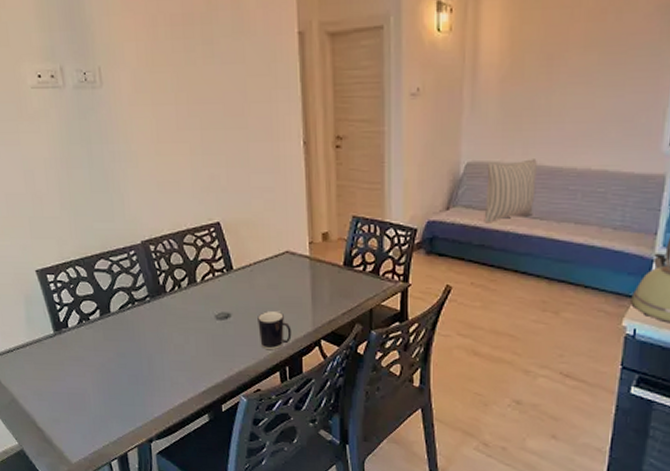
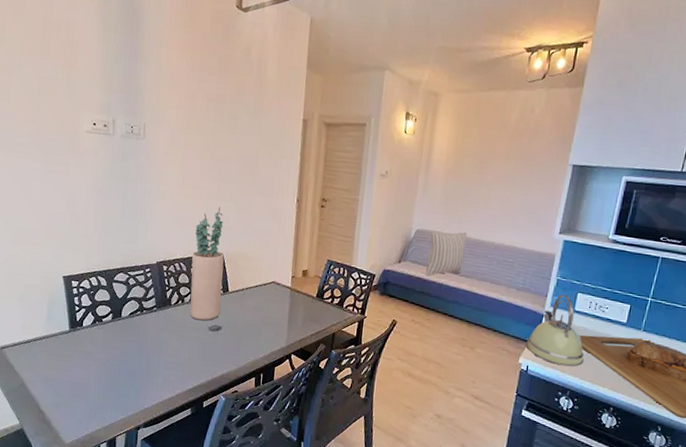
vase: none [182,163,227,308] -> present [190,207,224,321]
mug: present [257,310,292,350] -> none [242,327,269,360]

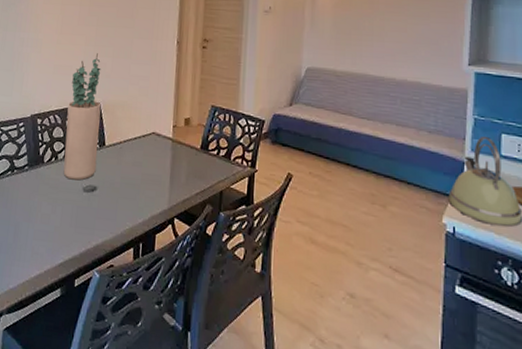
pillow: present [425,231,467,276] -> none [320,68,363,120]

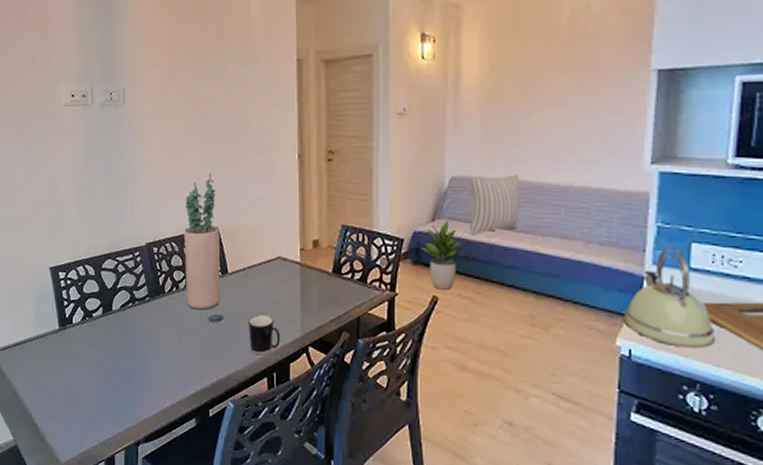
mug: none [119,186,149,226] -> present [248,314,280,355]
potted plant: none [279,104,316,168] -> present [420,219,464,290]
pillow: none [320,68,363,120] -> present [469,174,519,236]

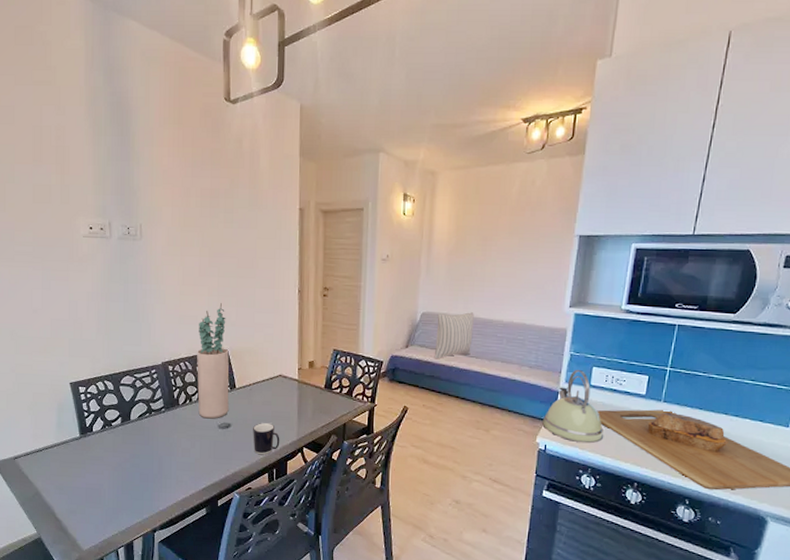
potted plant: present [420,219,464,290] -> none [396,346,430,402]

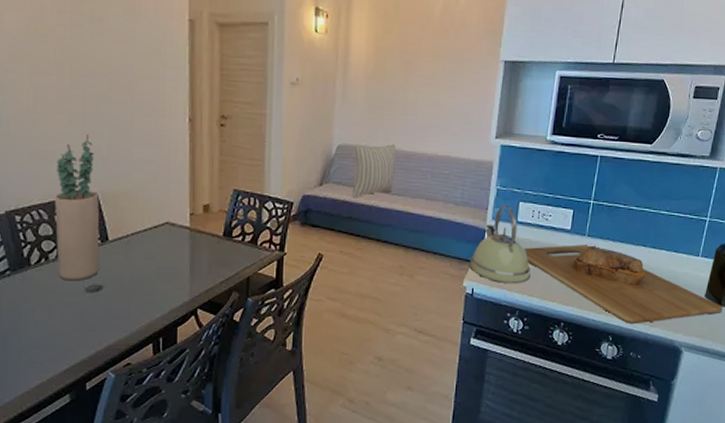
mug: present [253,422,280,455] -> none [132,281,168,322]

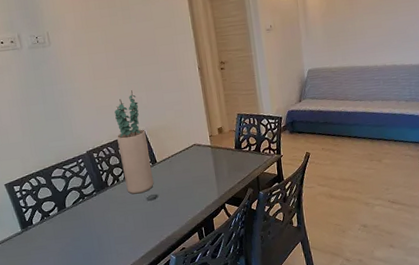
pillow: present [352,144,396,198] -> none [321,62,355,108]

